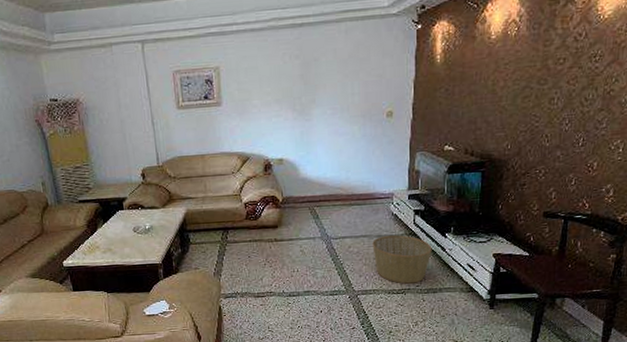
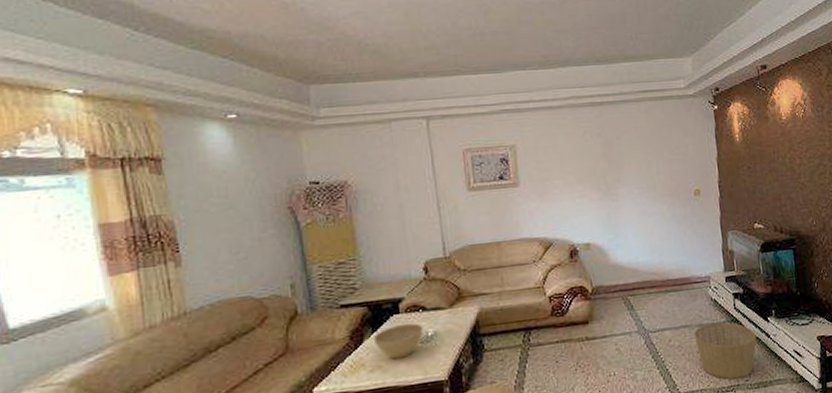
bowl: none [105,218,143,245] -> present [374,323,424,359]

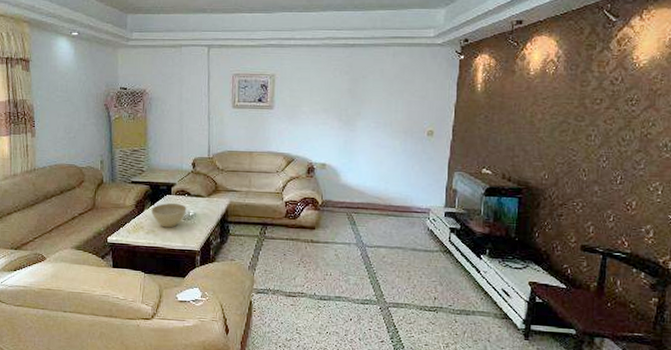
basket: present [694,322,757,380] -> none [406,250,467,303]

